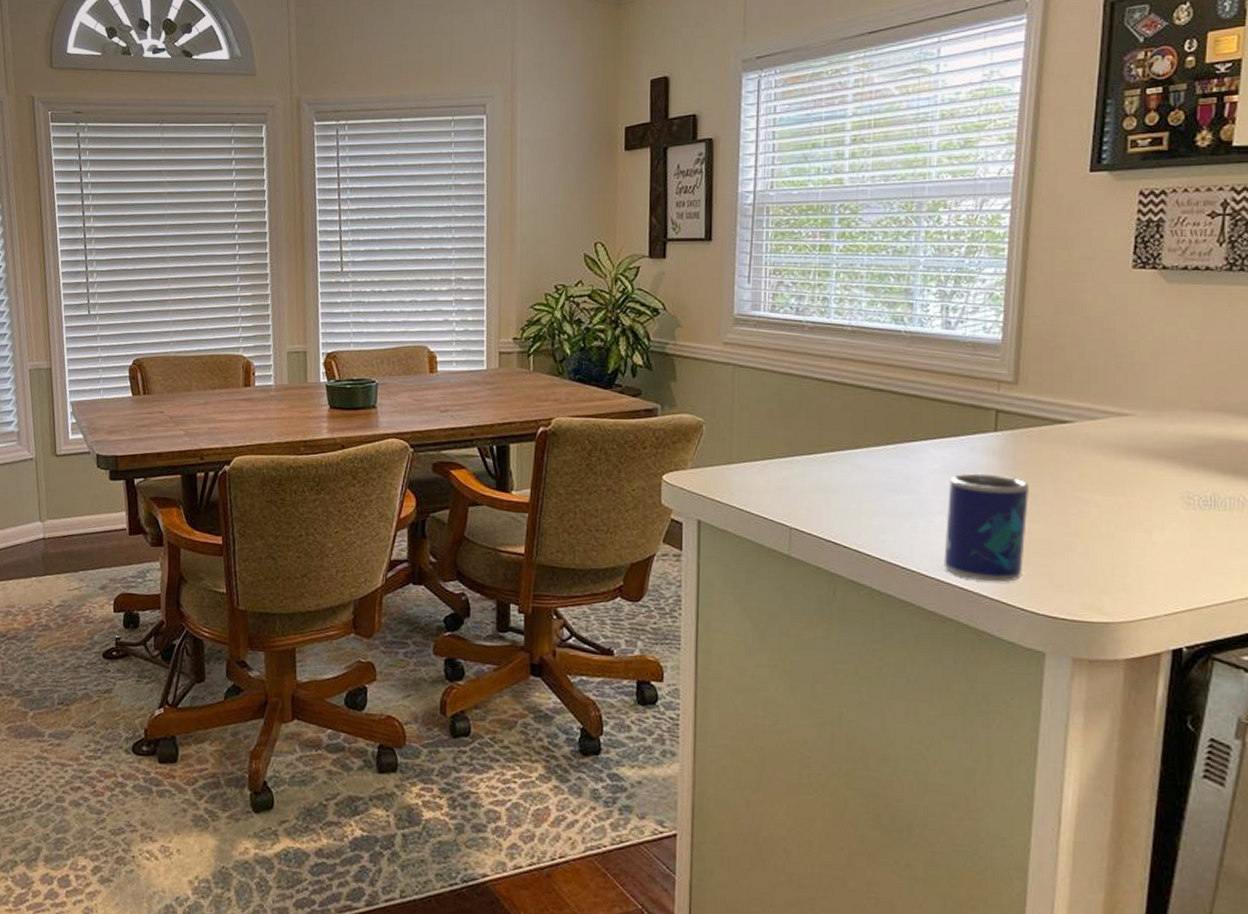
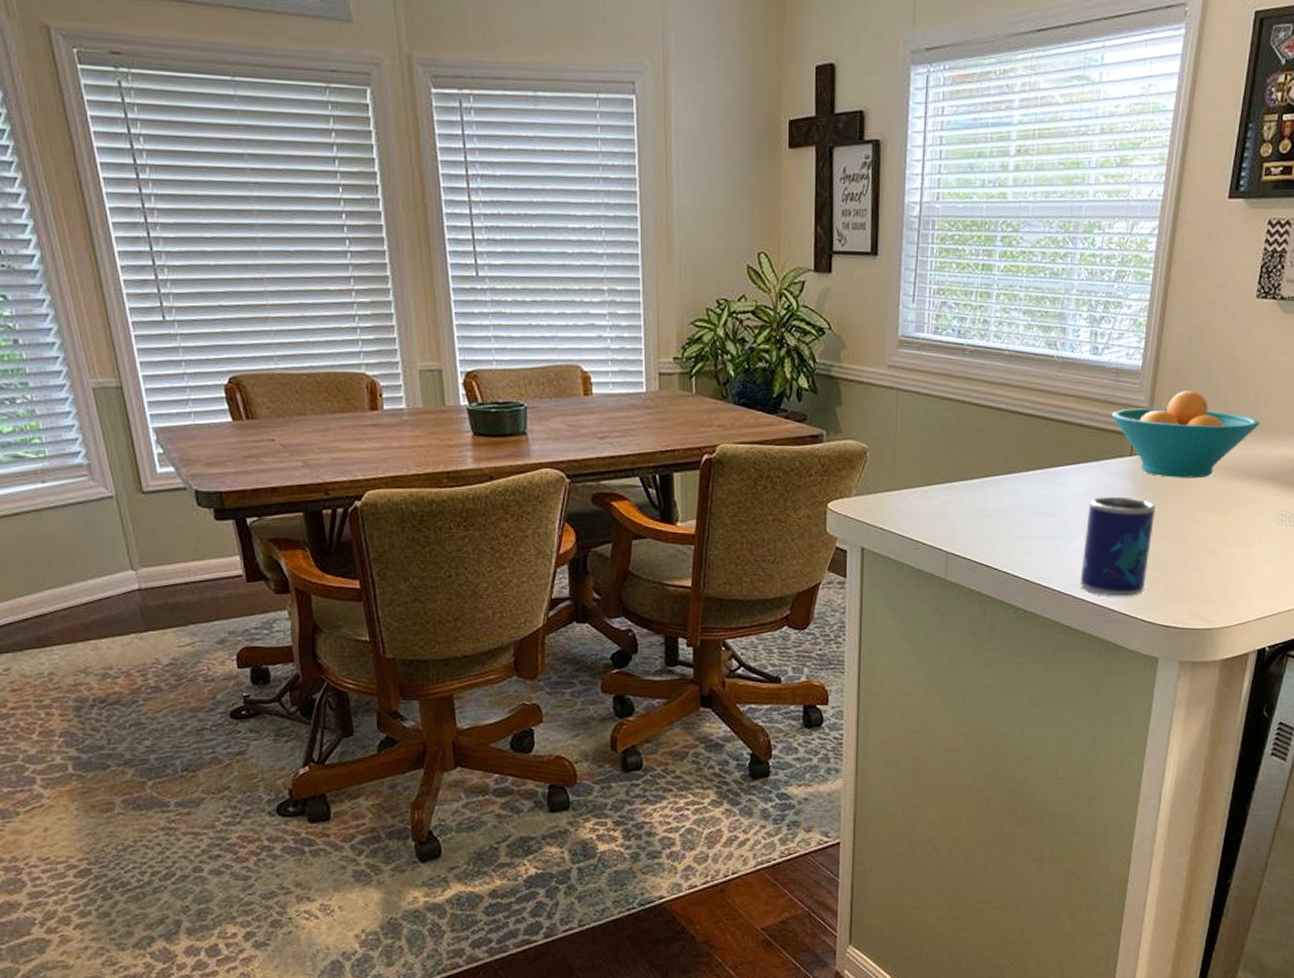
fruit bowl: none [970,364,1151,456] -> present [1111,391,1261,479]

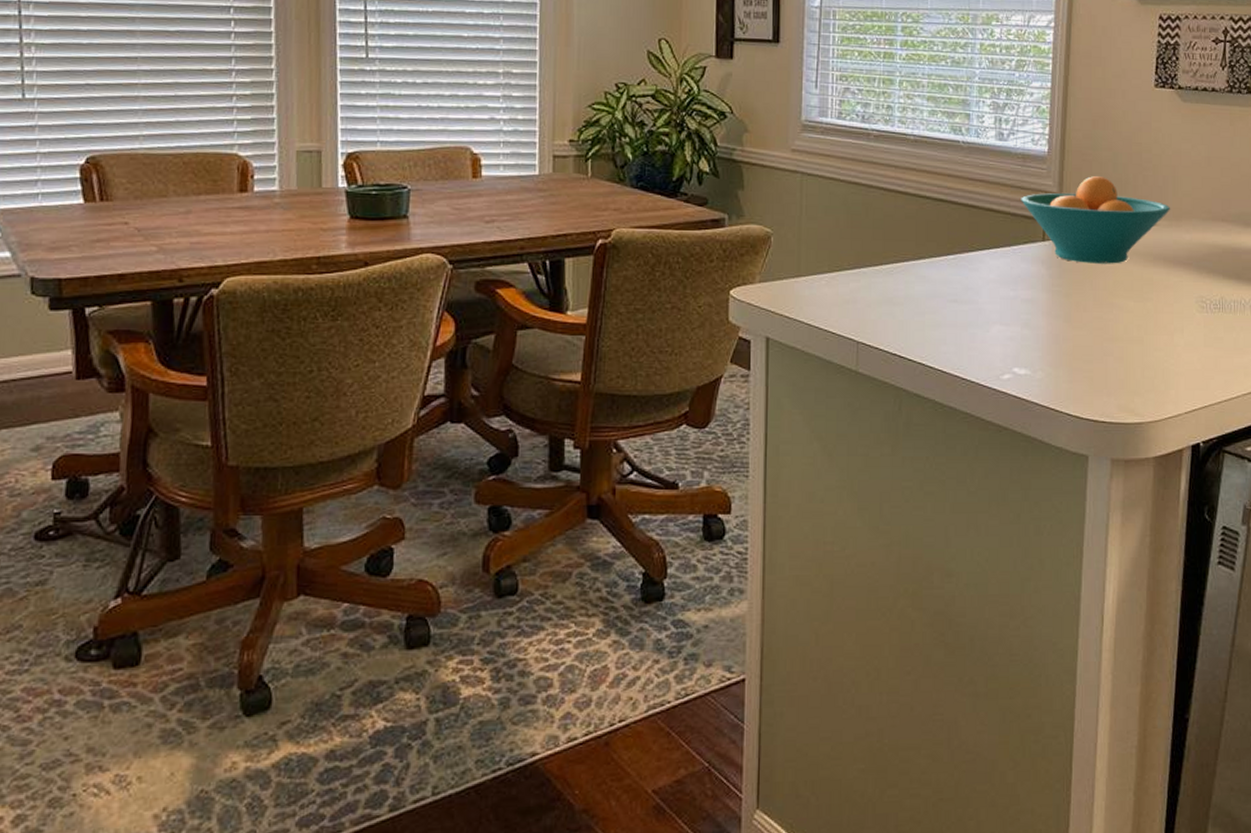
mug: present [1080,496,1155,597] -> none [999,282,1072,389]

